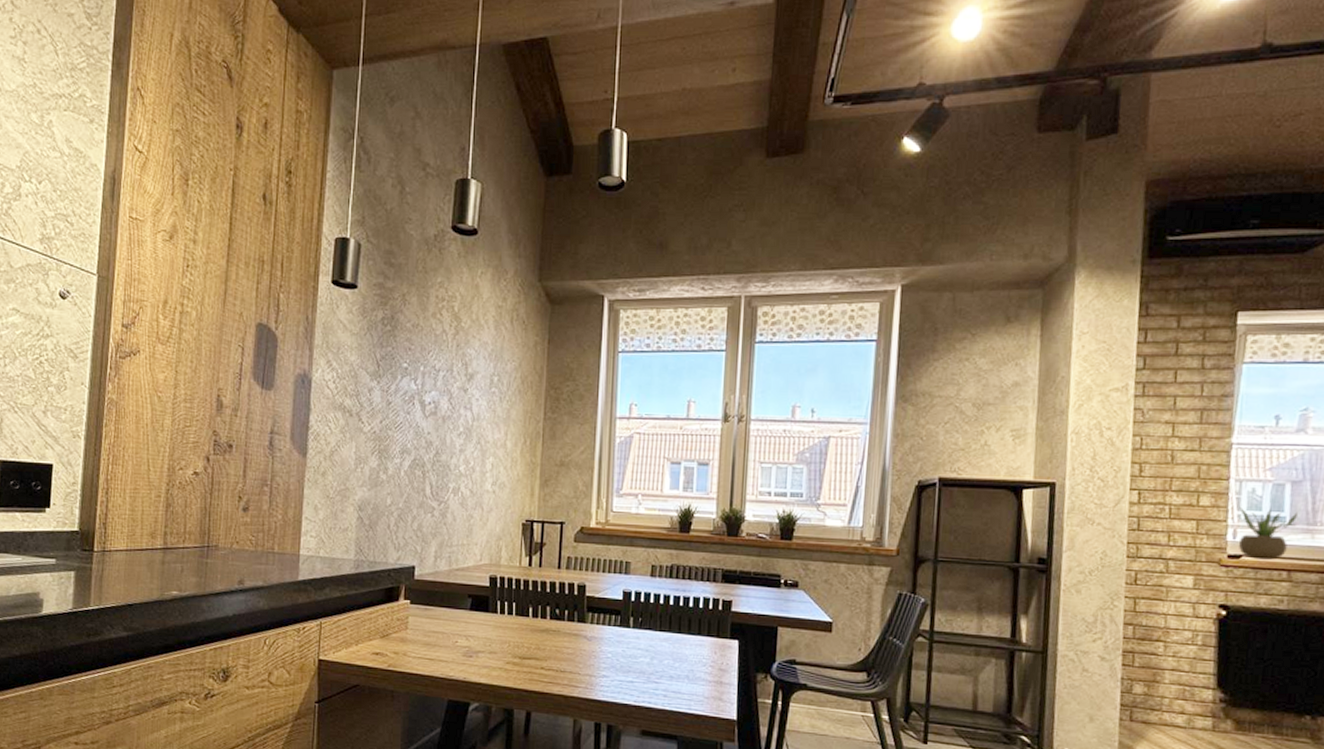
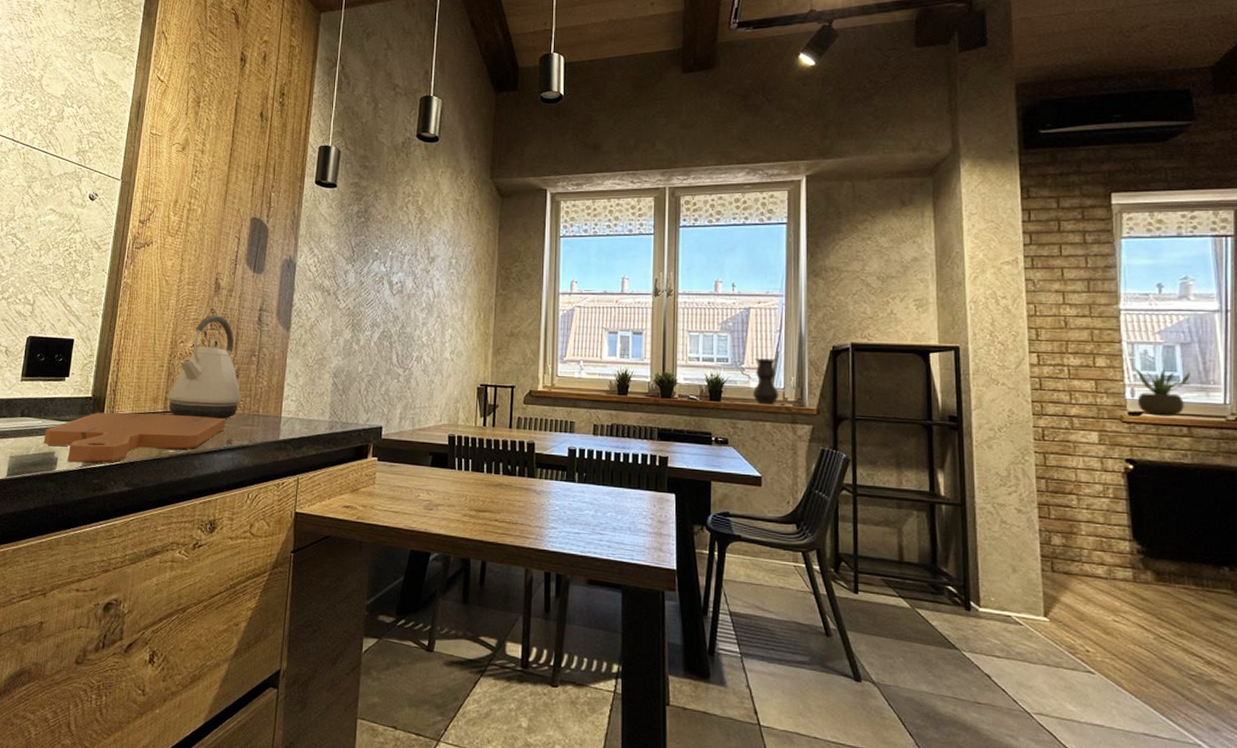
cutting board: none [25,548,236,606] -> present [43,412,226,463]
kettle: none [167,438,253,557] -> present [167,315,242,420]
vase: none [828,493,857,545] -> present [753,358,780,405]

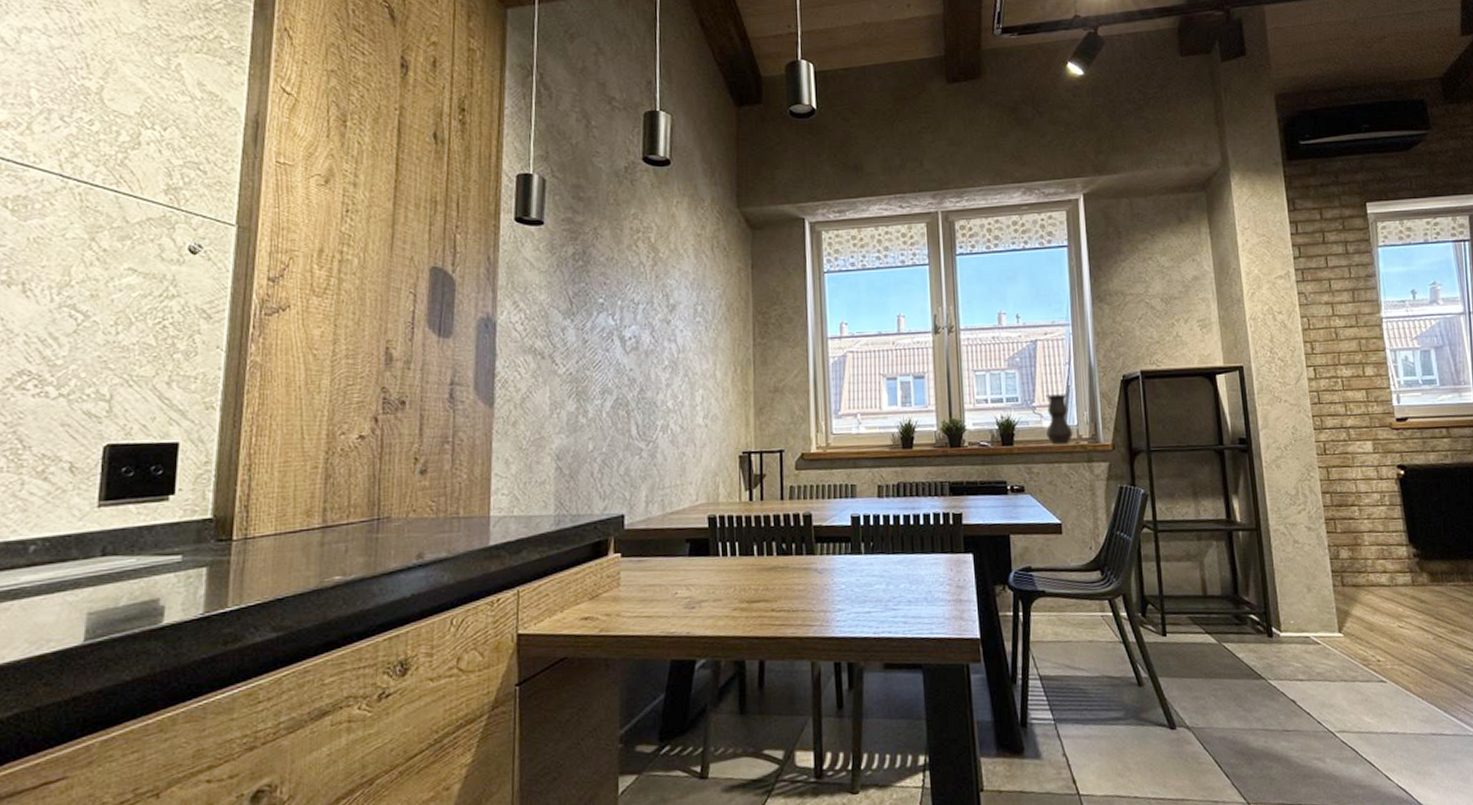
cutting board: present [43,412,226,463] -> none [140,526,414,610]
kettle: present [167,315,242,420] -> none [327,395,434,531]
potted plant: present [1134,367,1191,417] -> none [1398,372,1445,421]

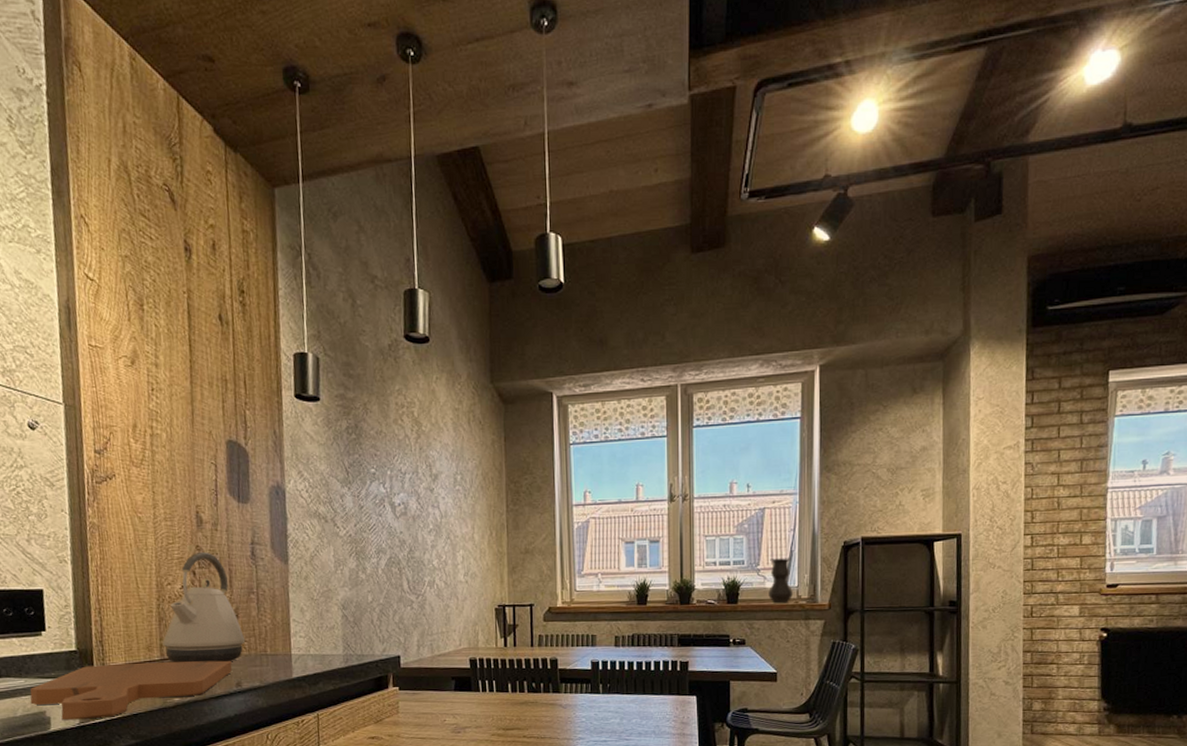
cutting board: none [140,526,414,610] -> present [30,660,232,721]
kettle: none [327,395,434,531] -> present [162,552,246,663]

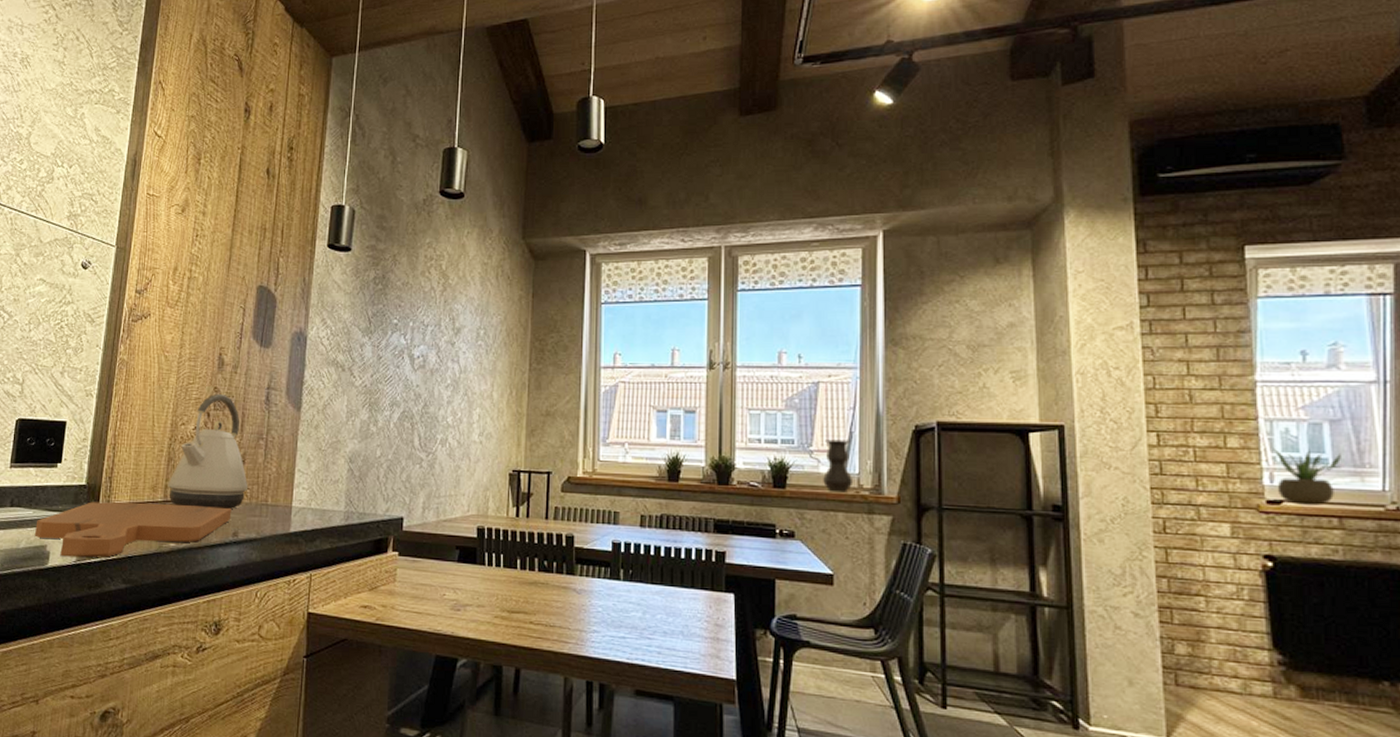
potted plant: none [1115,541,1164,588] -> present [1273,447,1343,507]

